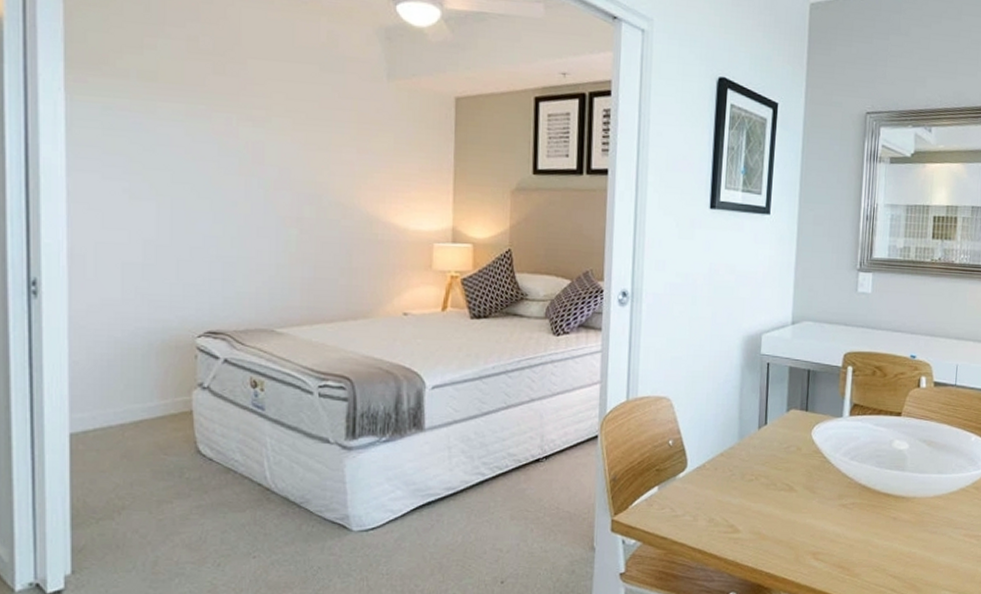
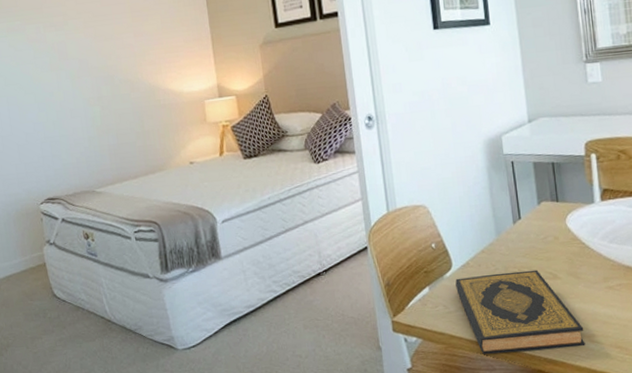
hardback book: none [687,479,811,565] -> present [455,269,586,354]

